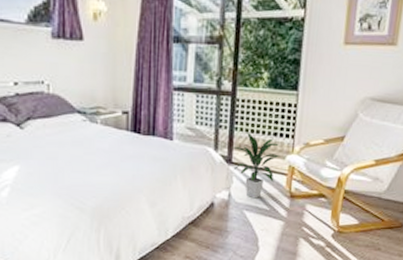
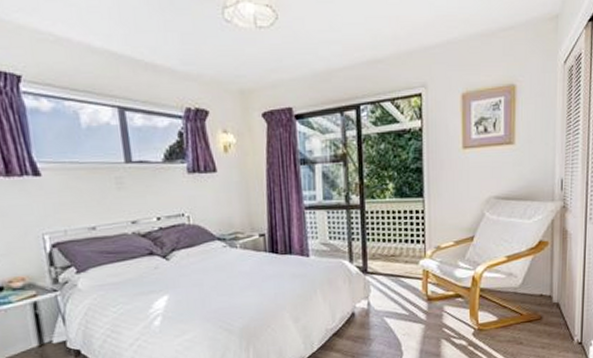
indoor plant: present [233,132,281,199] -> none [367,241,414,305]

